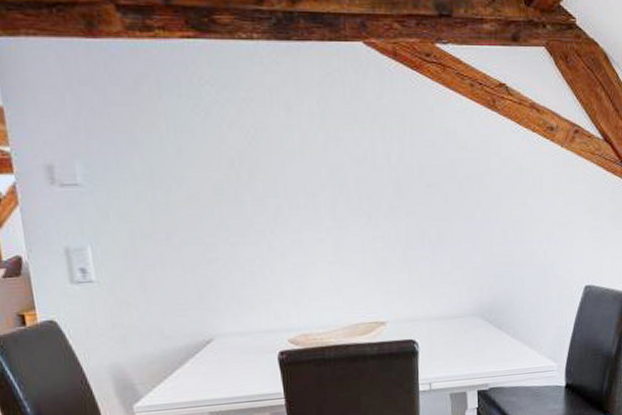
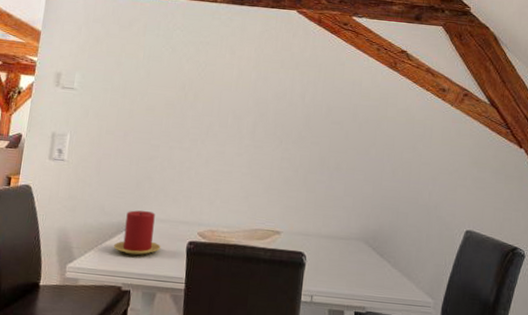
candle: none [186,326,247,380] -> present [113,210,161,256]

